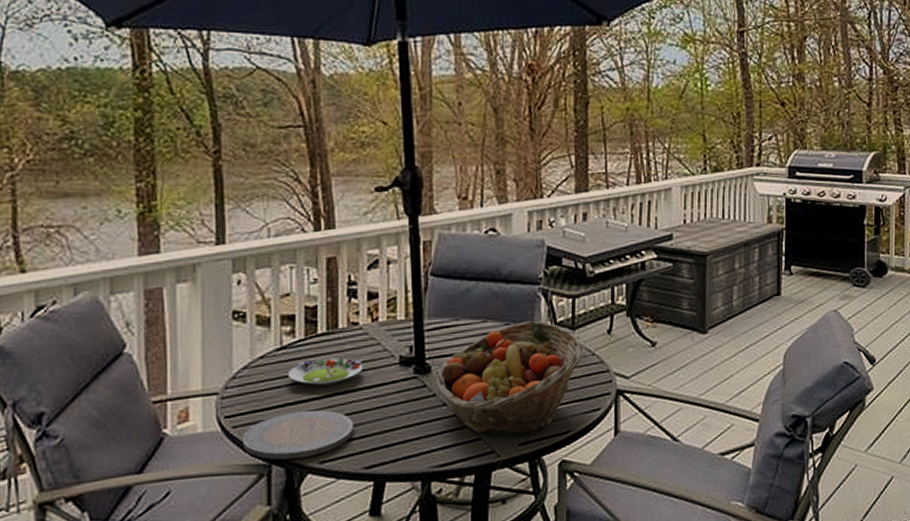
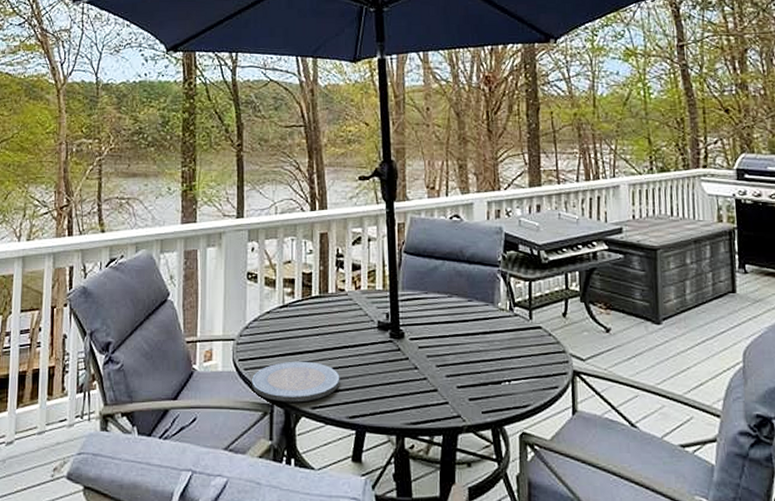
salad plate: present [287,356,364,385] -> none [288,317,348,340]
fruit basket: present [436,320,586,436] -> none [408,299,543,405]

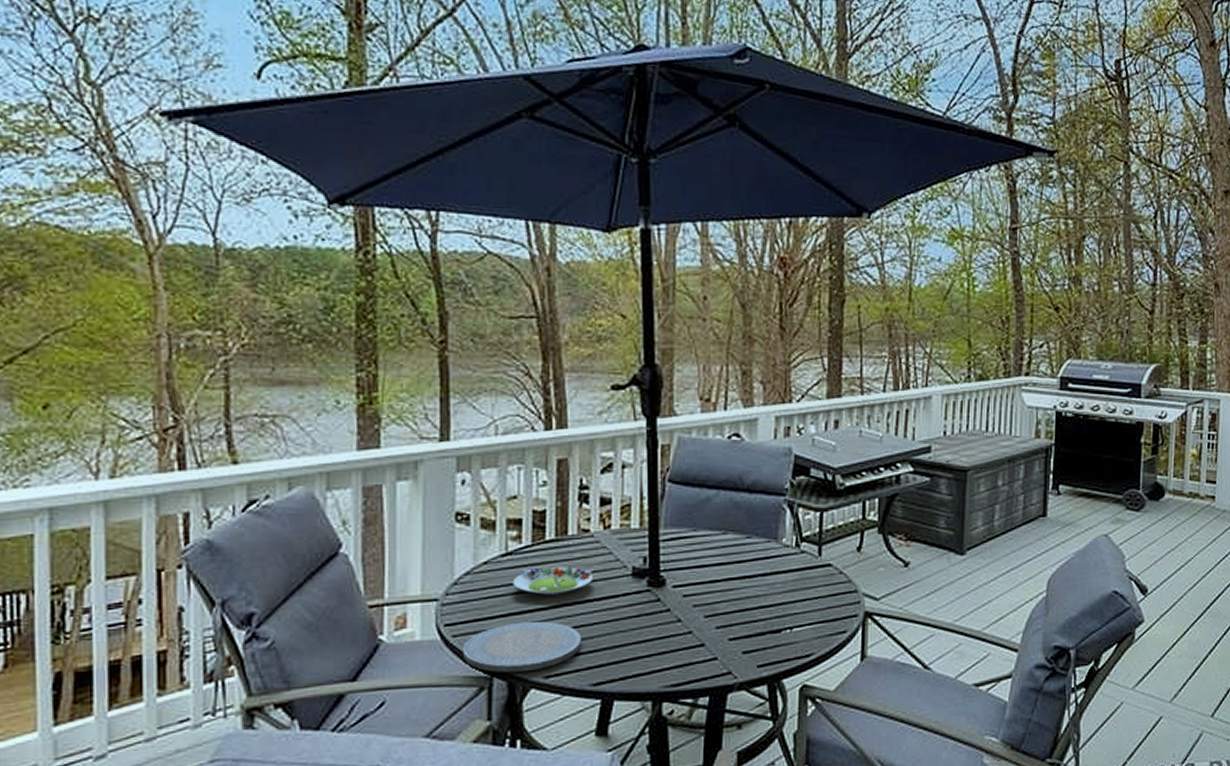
salad plate: none [288,317,348,340] -> present [512,565,594,595]

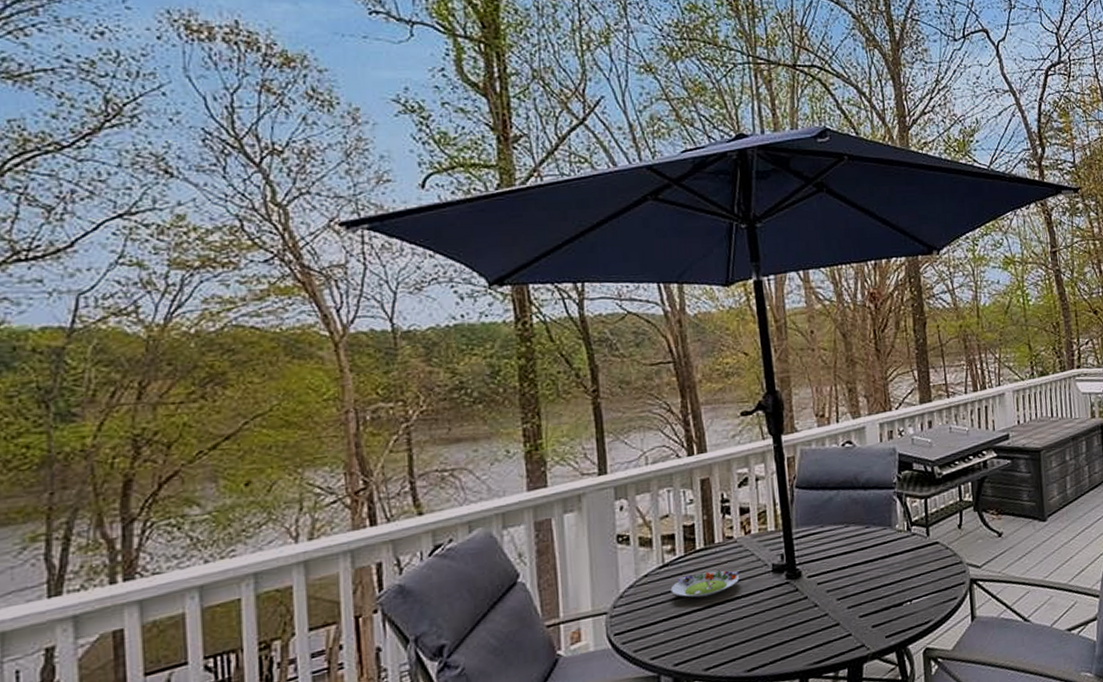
plate: present [463,621,582,673] -> none [632,620,735,671]

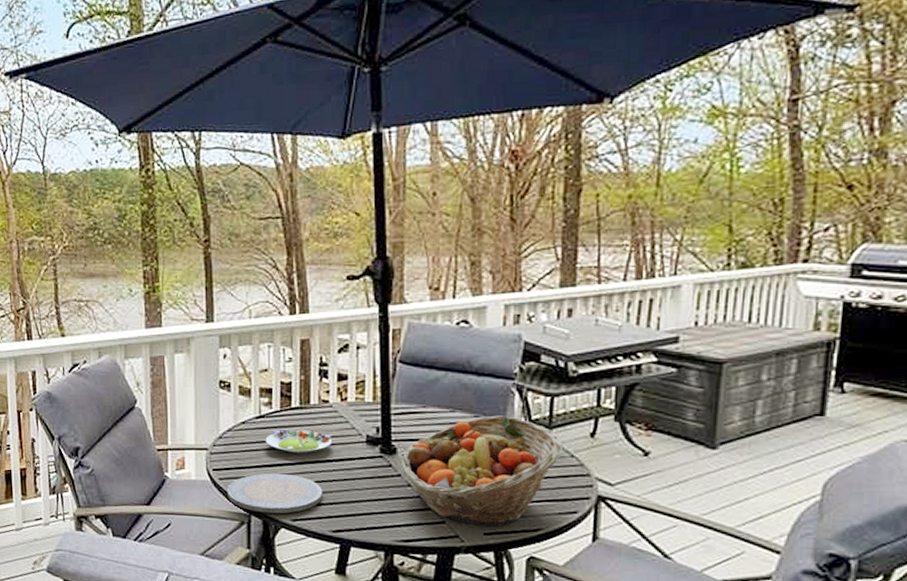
plate: none [632,620,735,671] -> present [227,473,323,514]
fruit basket: none [806,521,940,631] -> present [401,415,564,527]

